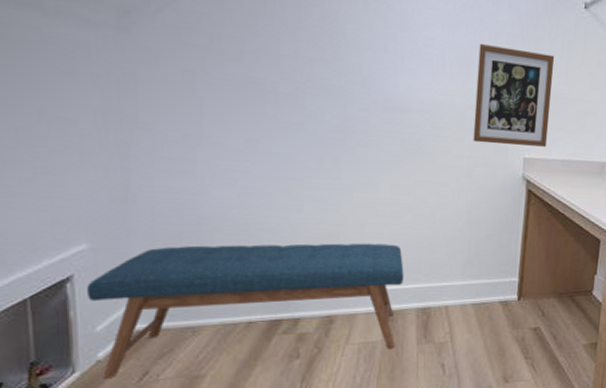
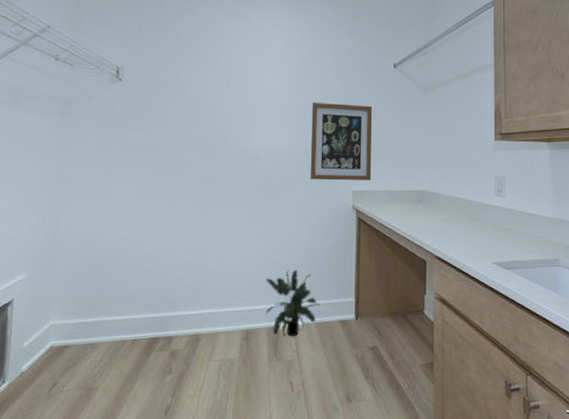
bench: present [87,243,404,380] -> none [21,269,257,390]
potted plant: none [414,245,479,318] -> present [265,269,320,337]

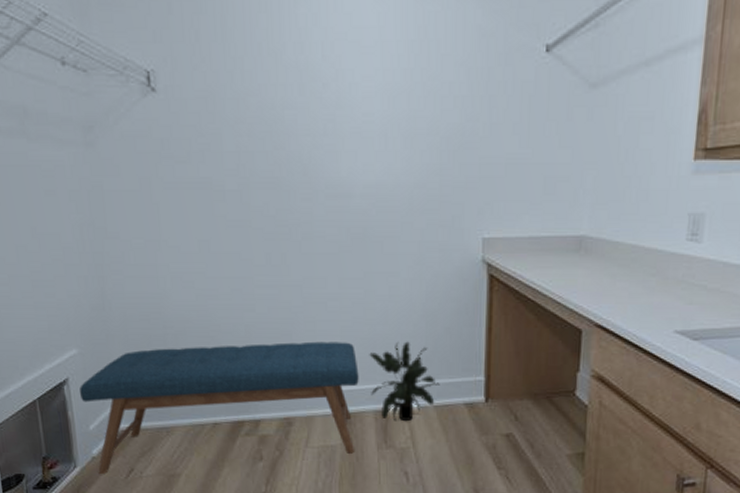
bench: none [21,269,257,390] -> present [80,341,359,475]
wall art: present [310,102,373,181] -> none [423,111,513,225]

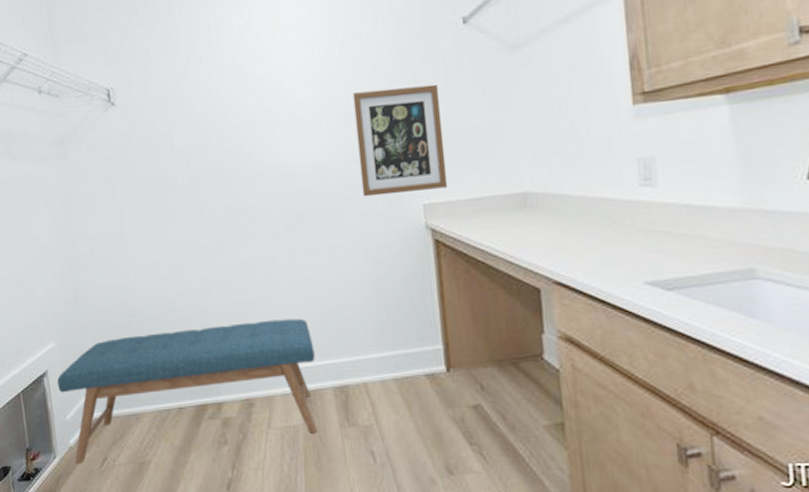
potted plant: present [369,341,440,422] -> none [323,313,397,398]
wall art: none [423,111,513,225] -> present [352,84,448,197]

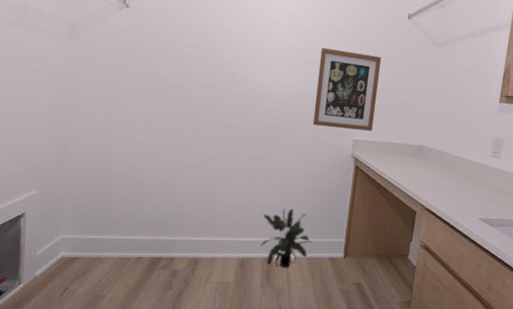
bench: present [57,318,318,465] -> none [33,196,254,292]
potted plant: none [323,313,397,398] -> present [261,207,313,268]

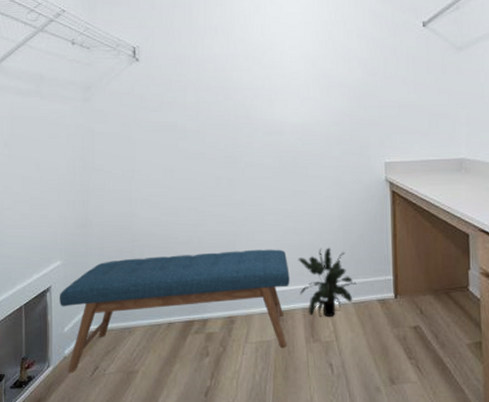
bench: none [33,196,254,292] -> present [60,249,290,373]
wall art: present [312,47,382,131] -> none [336,69,405,153]

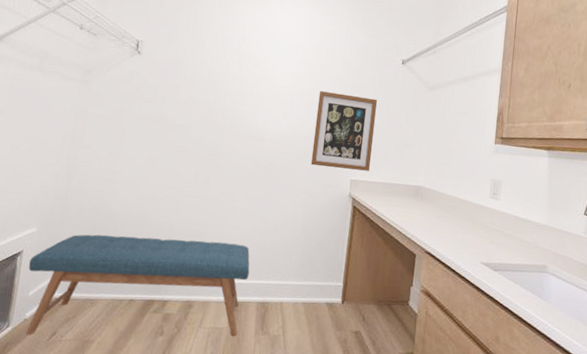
potted plant: present [298,247,357,318] -> none [256,248,309,314]
wall art: none [336,69,405,153] -> present [310,90,378,171]

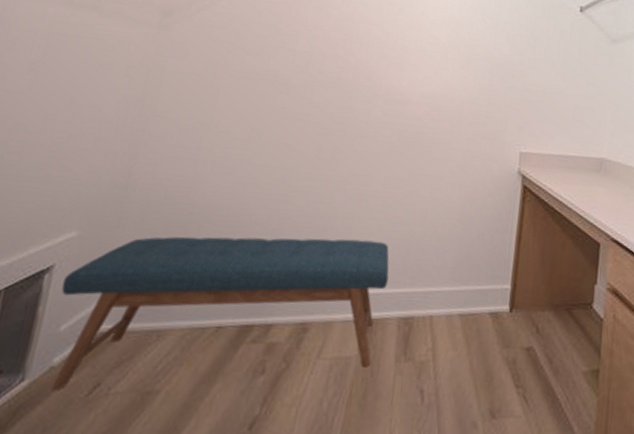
wall art: present [310,90,378,171] -> none [469,41,552,142]

